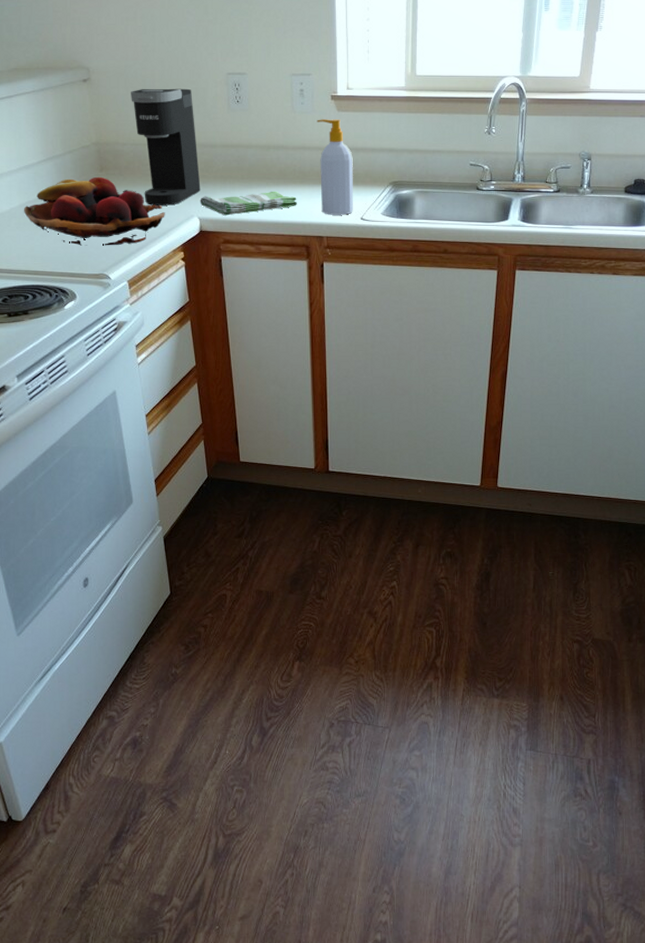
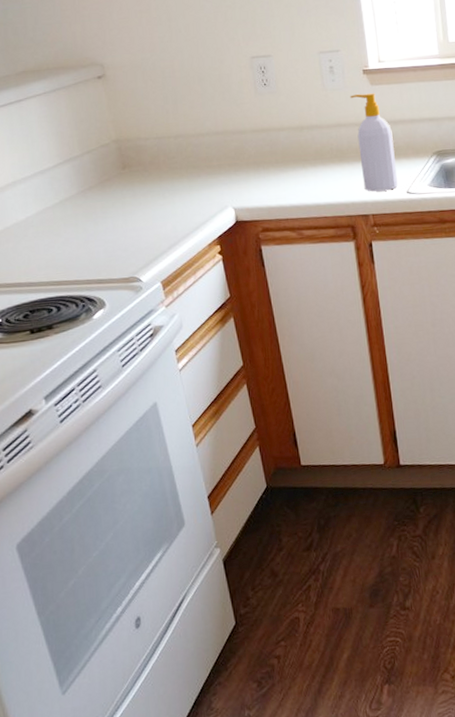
fruit basket: present [23,176,165,246] -> none [41,174,197,250]
coffee maker: present [131,88,201,205] -> none [150,76,233,200]
dish towel: present [200,191,297,216] -> none [233,172,338,203]

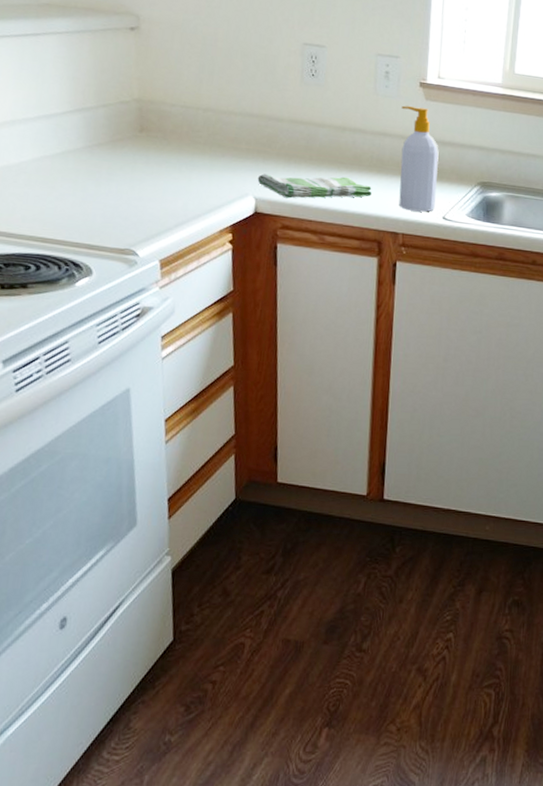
dish towel: none [233,172,338,203] -> present [257,173,372,199]

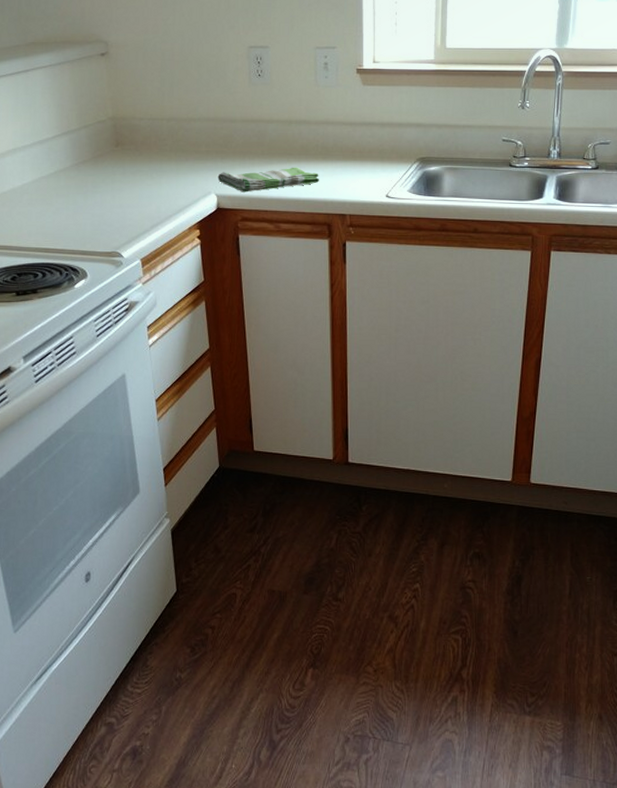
soap bottle: present [398,105,439,212] -> none [341,93,379,192]

